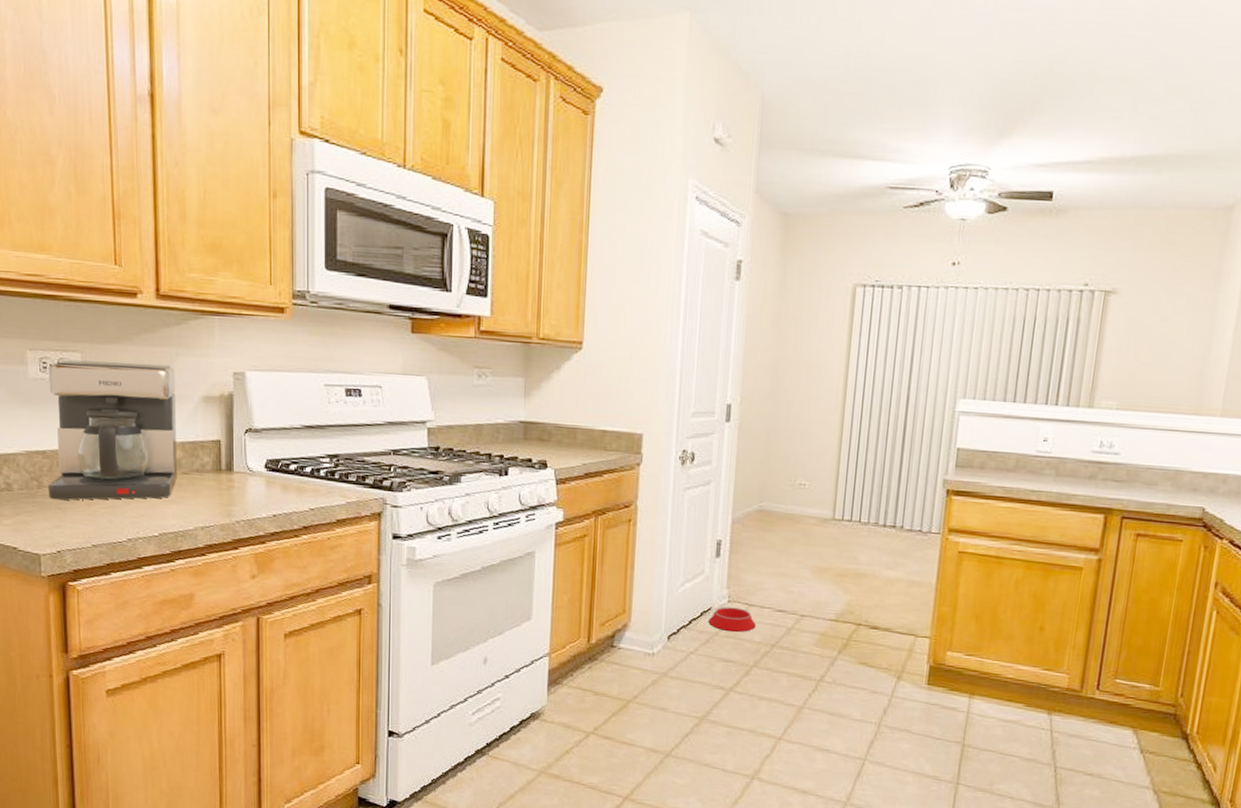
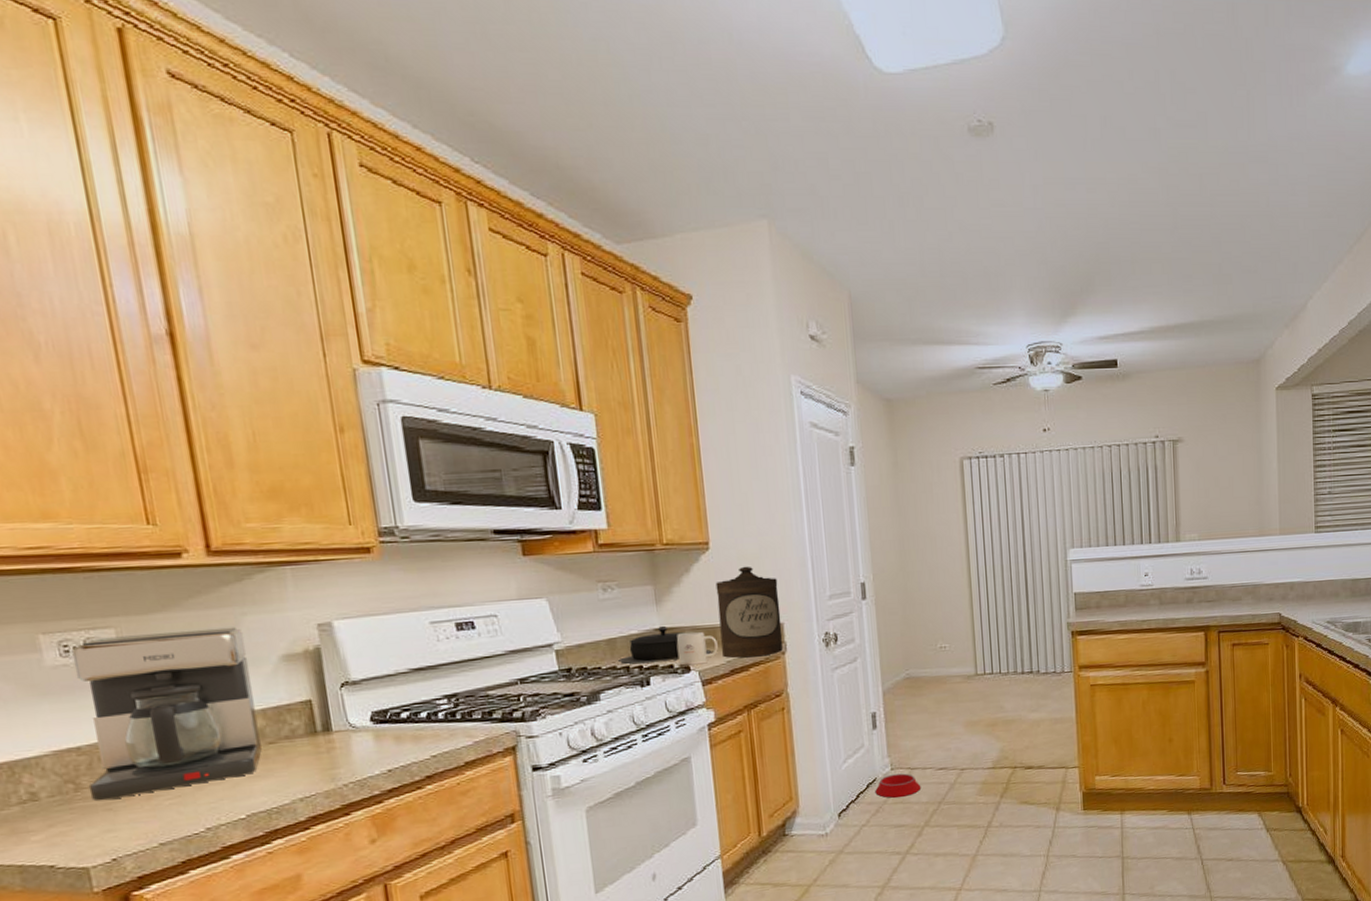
cooking pot: none [481,419,569,456] -> present [617,625,711,664]
mug: none [537,428,576,463] -> present [676,631,718,666]
canister: none [580,370,644,465] -> present [715,566,783,659]

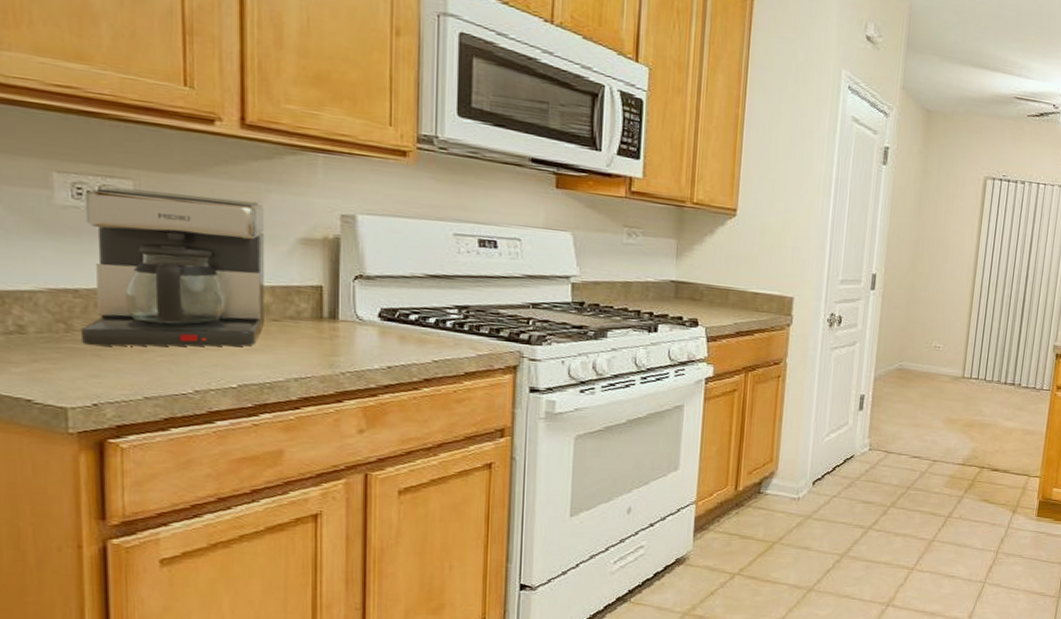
cooking pot: present [617,625,711,664] -> none [629,278,721,314]
mug: present [676,631,718,666] -> none [688,288,728,322]
canister: present [715,566,783,659] -> none [731,238,795,325]
pet bowl: present [875,773,921,798] -> none [851,454,894,476]

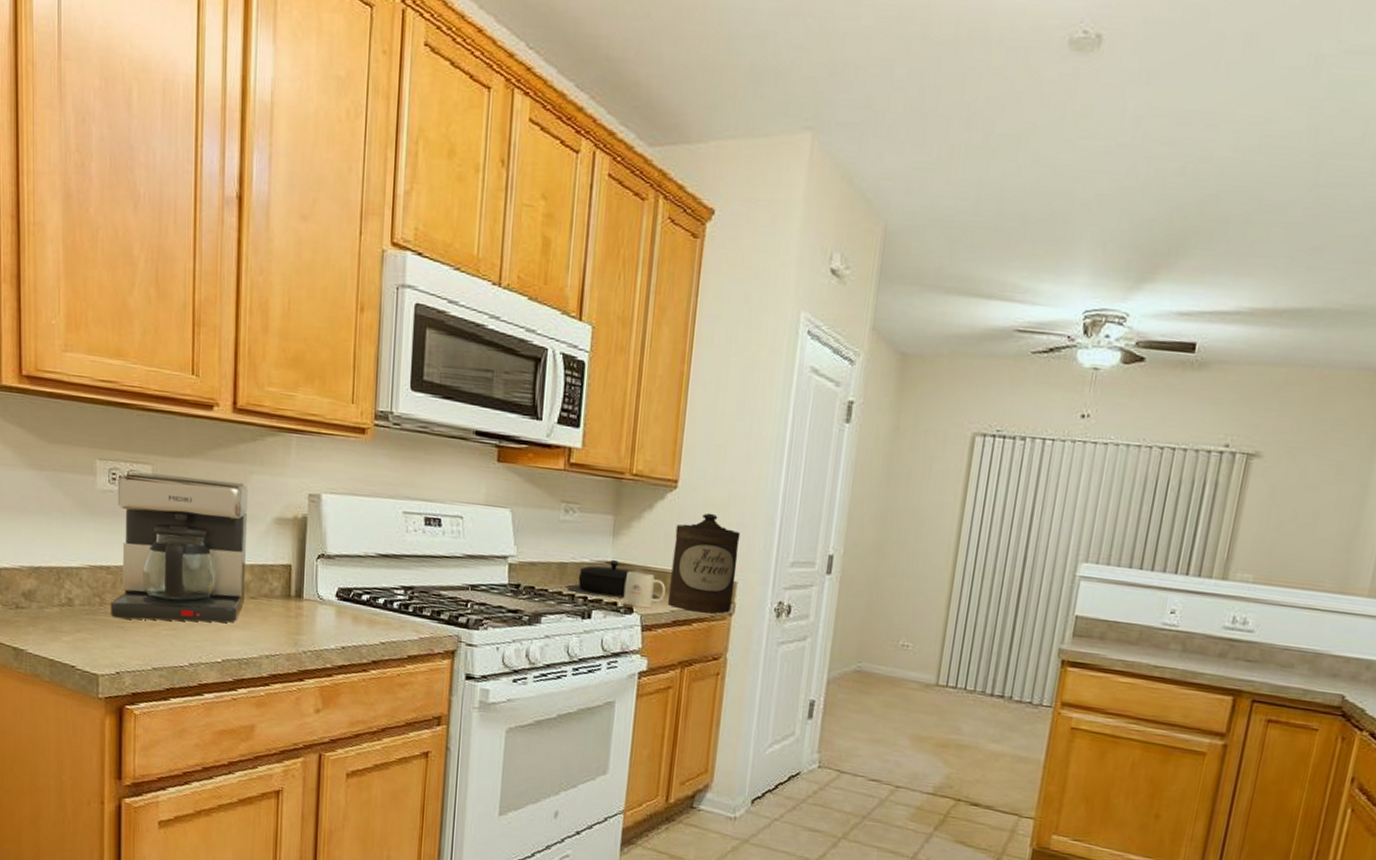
cooking pot: none [629,278,721,314] -> present [564,559,657,599]
mug: none [688,288,728,322] -> present [622,570,666,609]
canister: none [731,238,795,325] -> present [668,512,741,614]

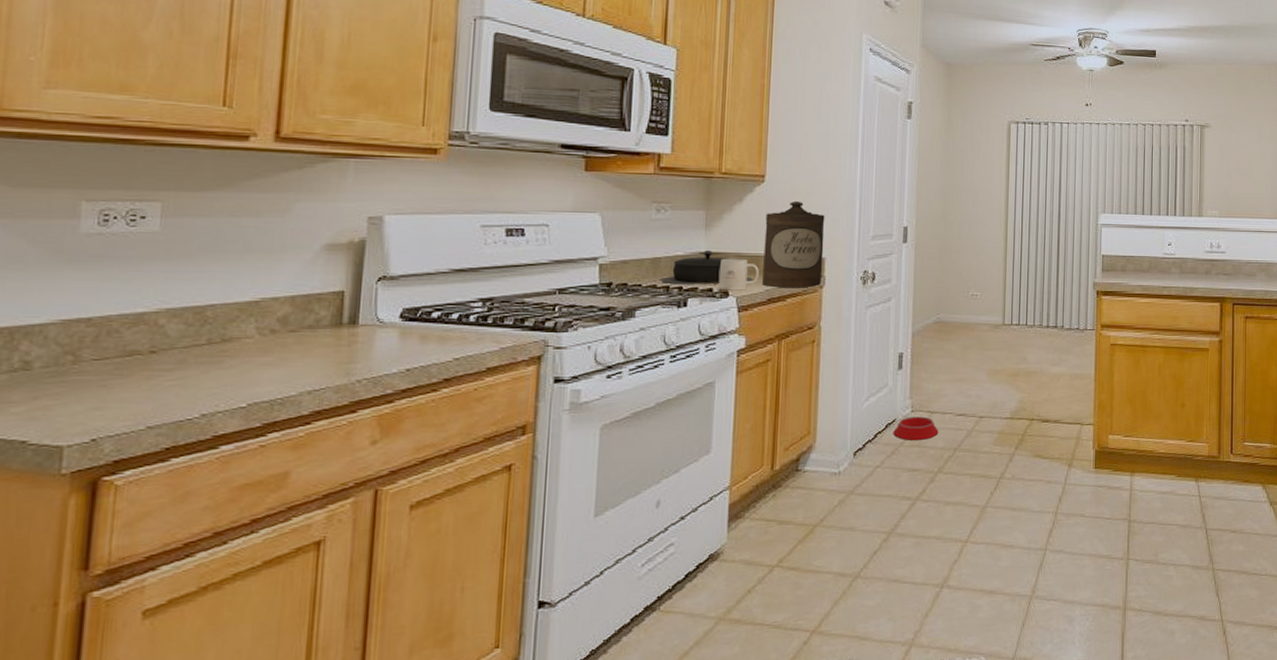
coffee maker: present [110,472,249,623] -> none [87,210,292,376]
pet bowl: none [796,772,847,801] -> present [893,416,939,440]

